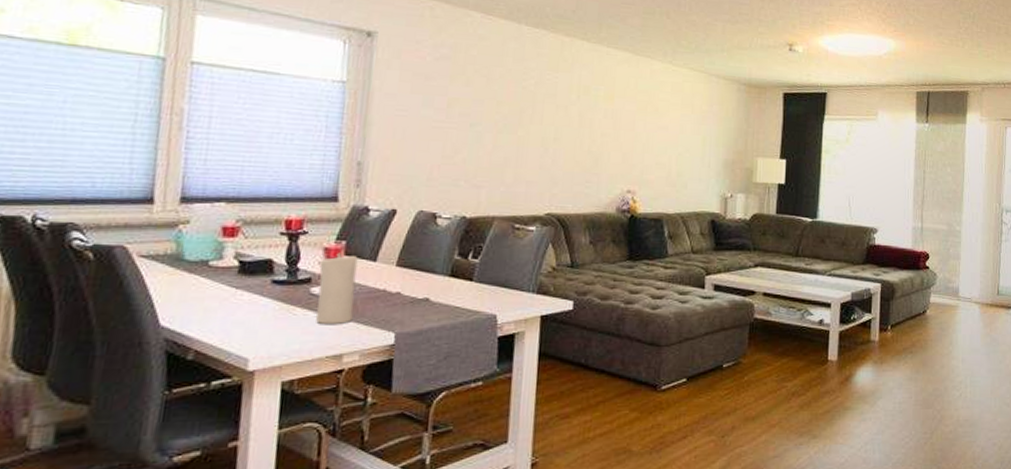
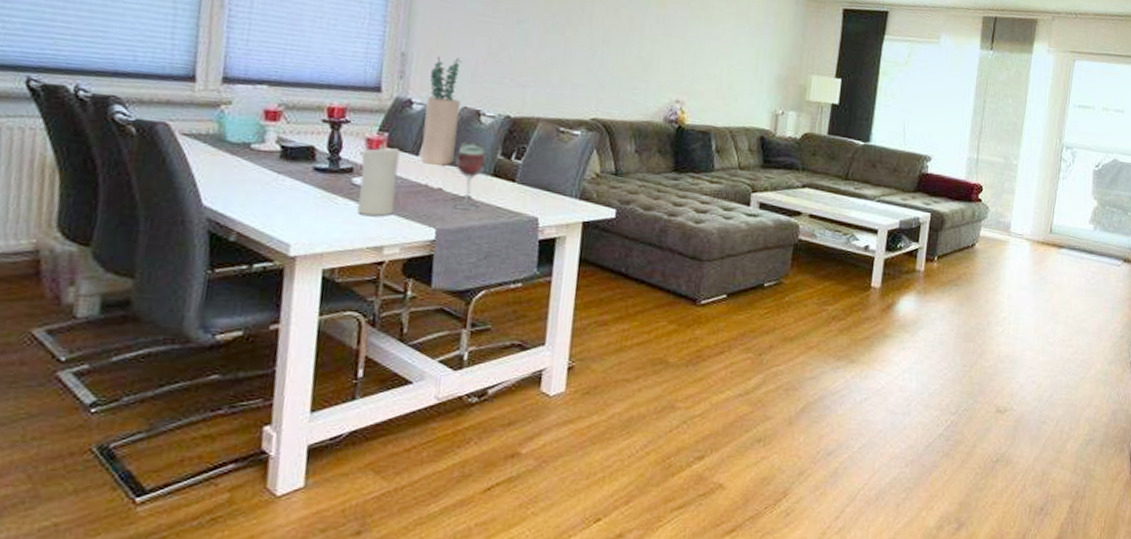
vase: none [378,163,417,270] -> present [421,57,461,166]
wineglass: none [412,244,444,312] -> present [453,141,487,211]

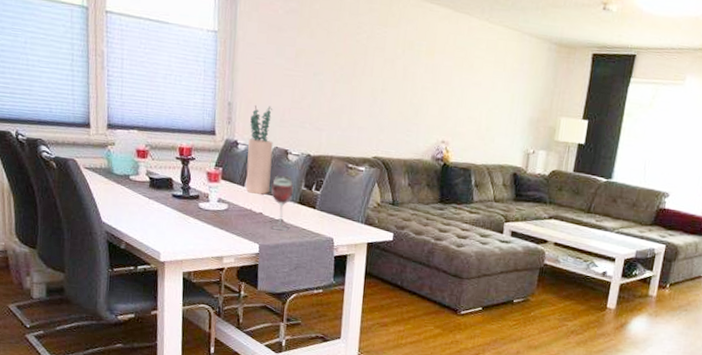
candle: present [357,144,400,217] -> none [204,177,231,234]

